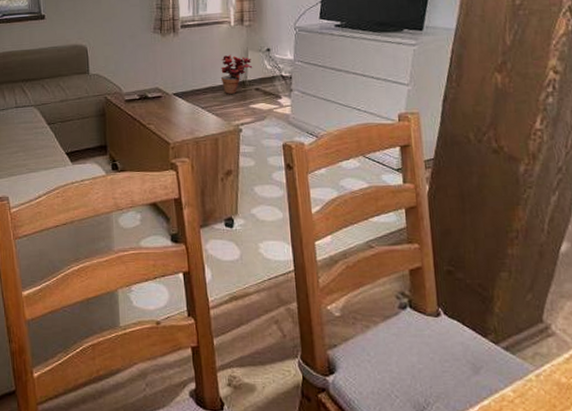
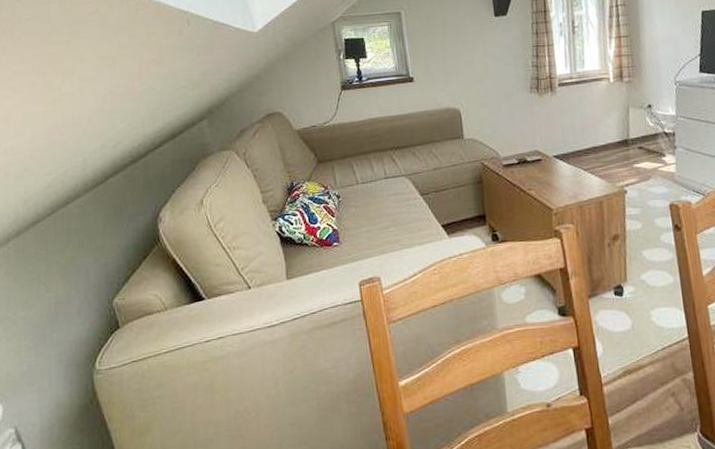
potted plant: present [220,54,253,94] -> none [602,112,635,154]

